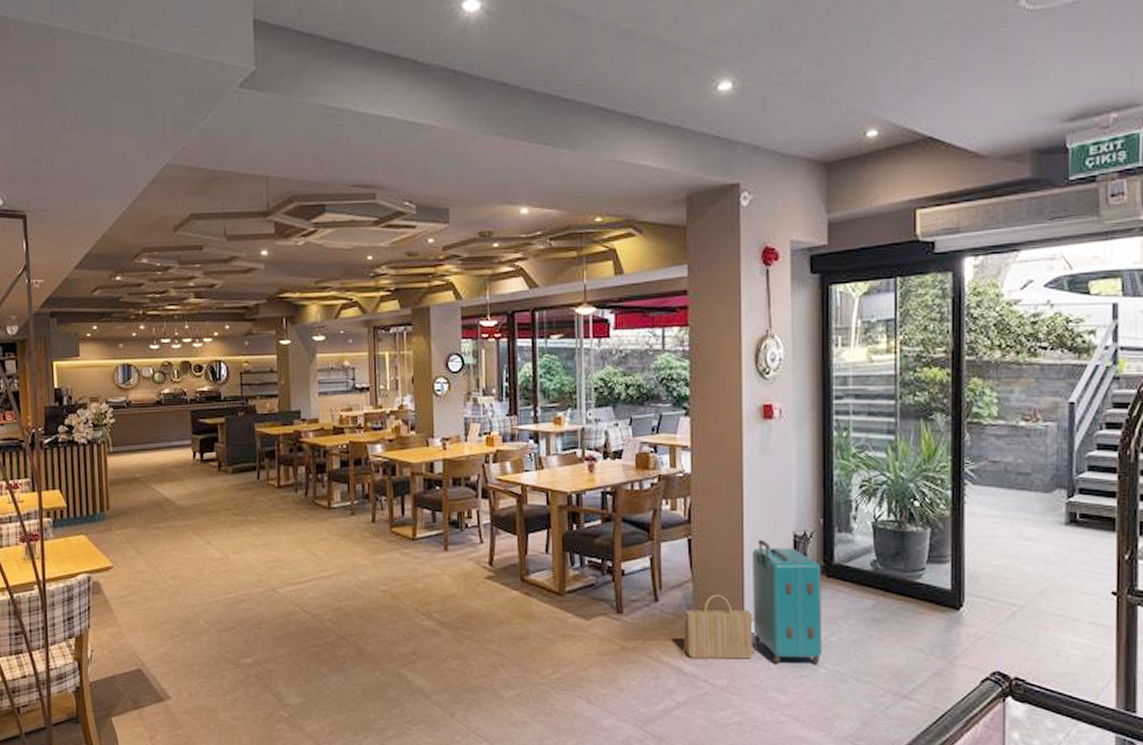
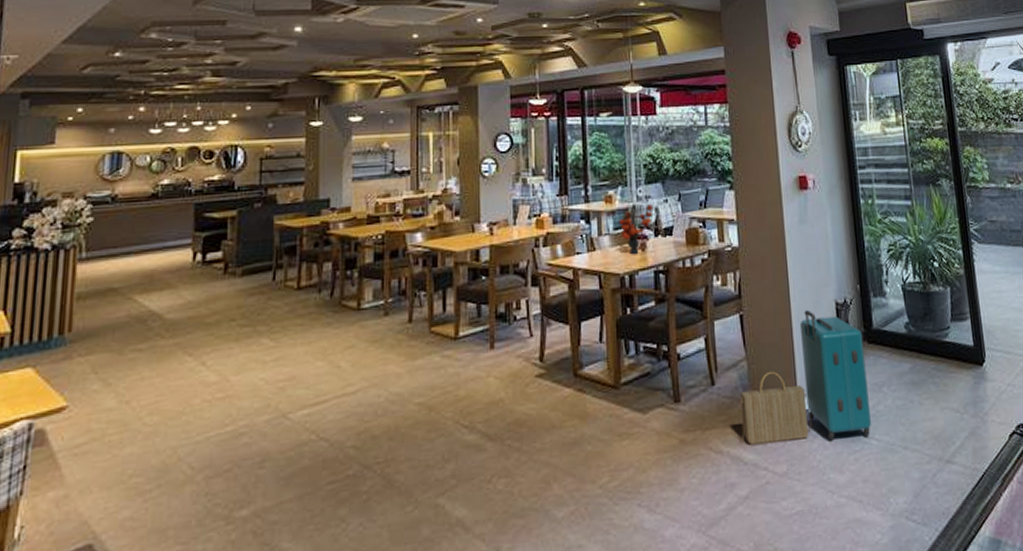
bouquet: none [567,425,603,475] -> present [618,203,654,255]

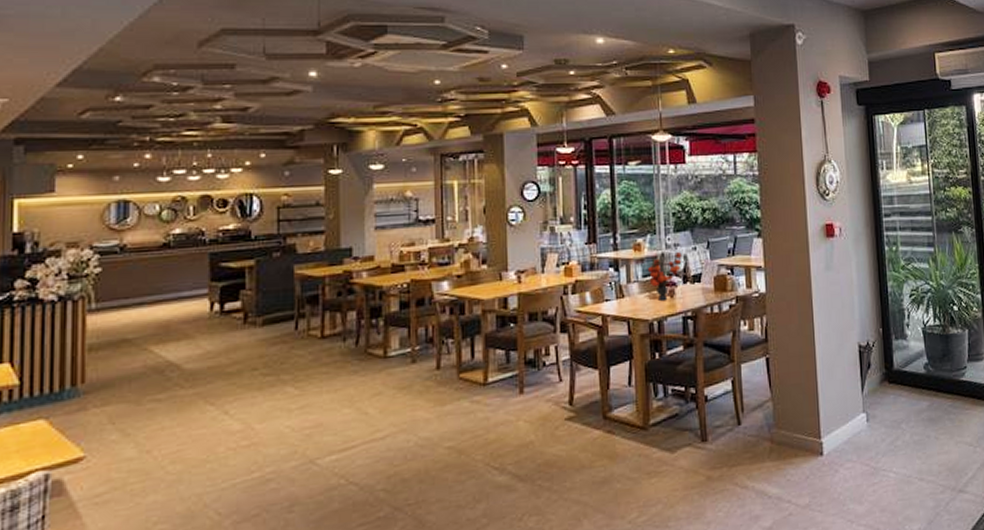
shopping bag: present [739,372,813,445] -> none [764,411,834,480]
suitcase: present [799,309,872,441] -> none [823,352,891,475]

